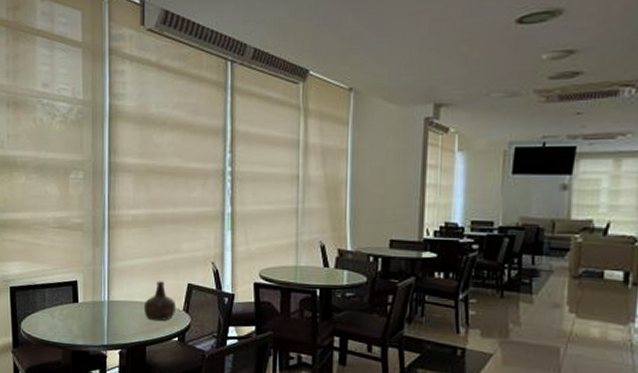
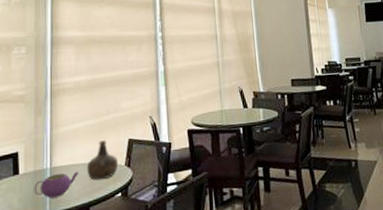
teapot: none [92,308,136,331] -> present [34,171,79,198]

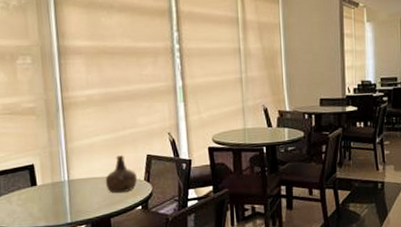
teapot: present [34,171,79,198] -> none [53,184,98,209]

